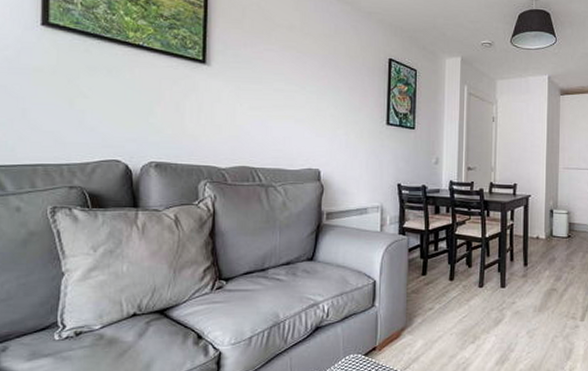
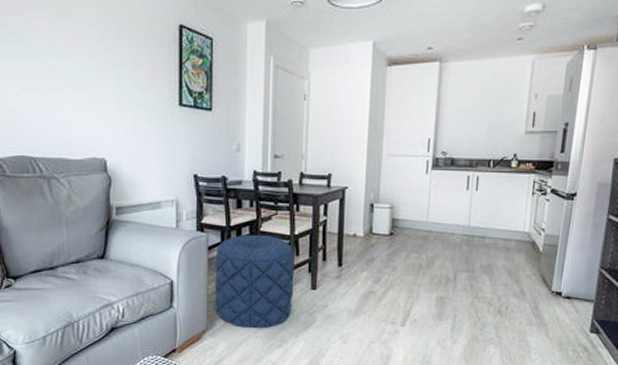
pouf: none [413,237,486,326] -> present [214,234,295,329]

